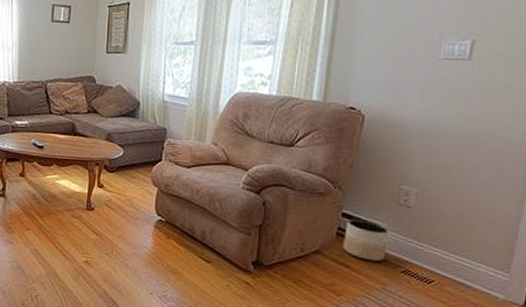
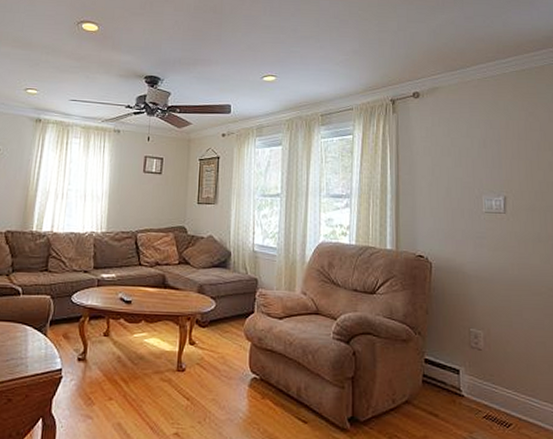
planter: present [342,219,389,262] -> none [429,365,468,408]

